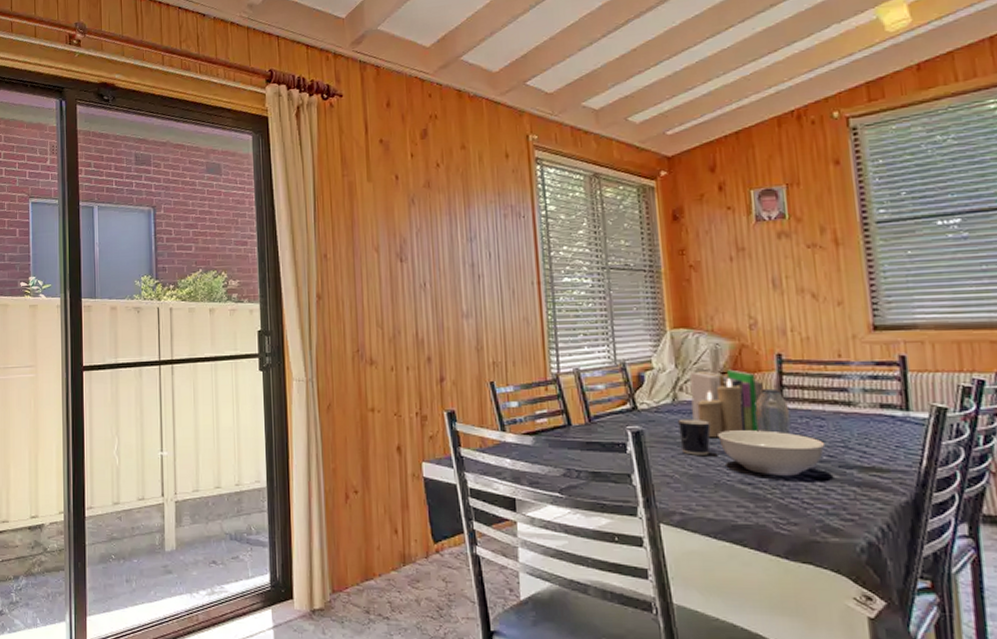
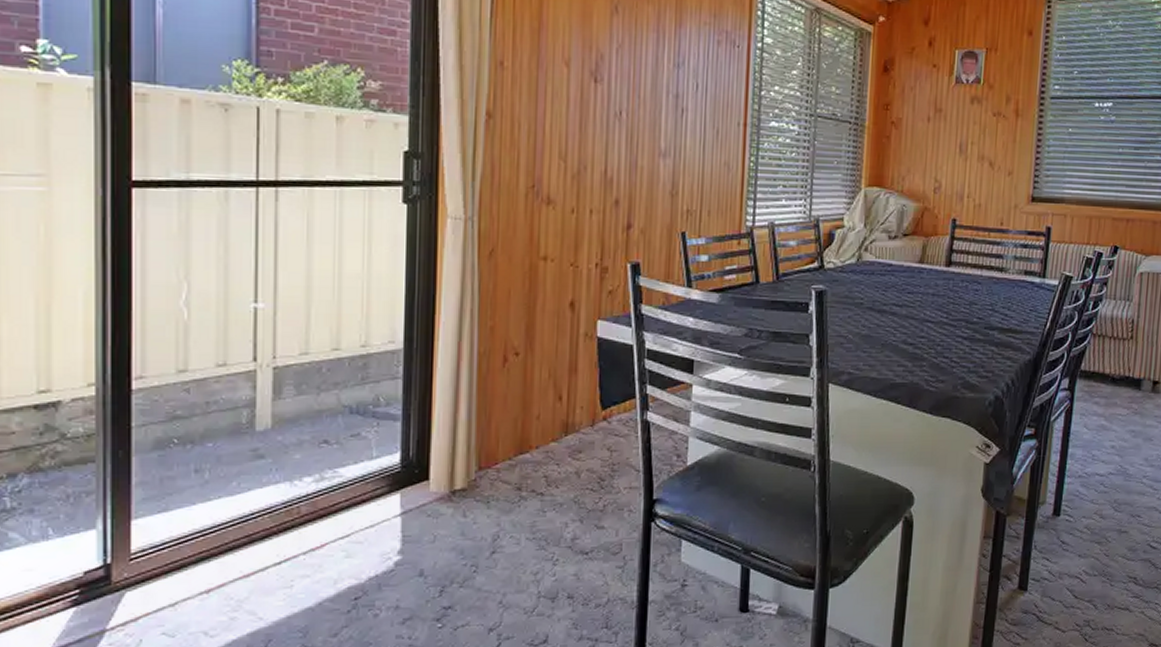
mug: present [678,418,711,455] -> none [858,279,887,316]
books: present [690,369,763,432] -> none [872,231,937,294]
candle: present [697,378,743,438] -> none [877,240,918,299]
bowl: present [718,430,826,476] -> none [891,292,978,336]
vase: present [755,388,792,435] -> none [925,252,955,298]

